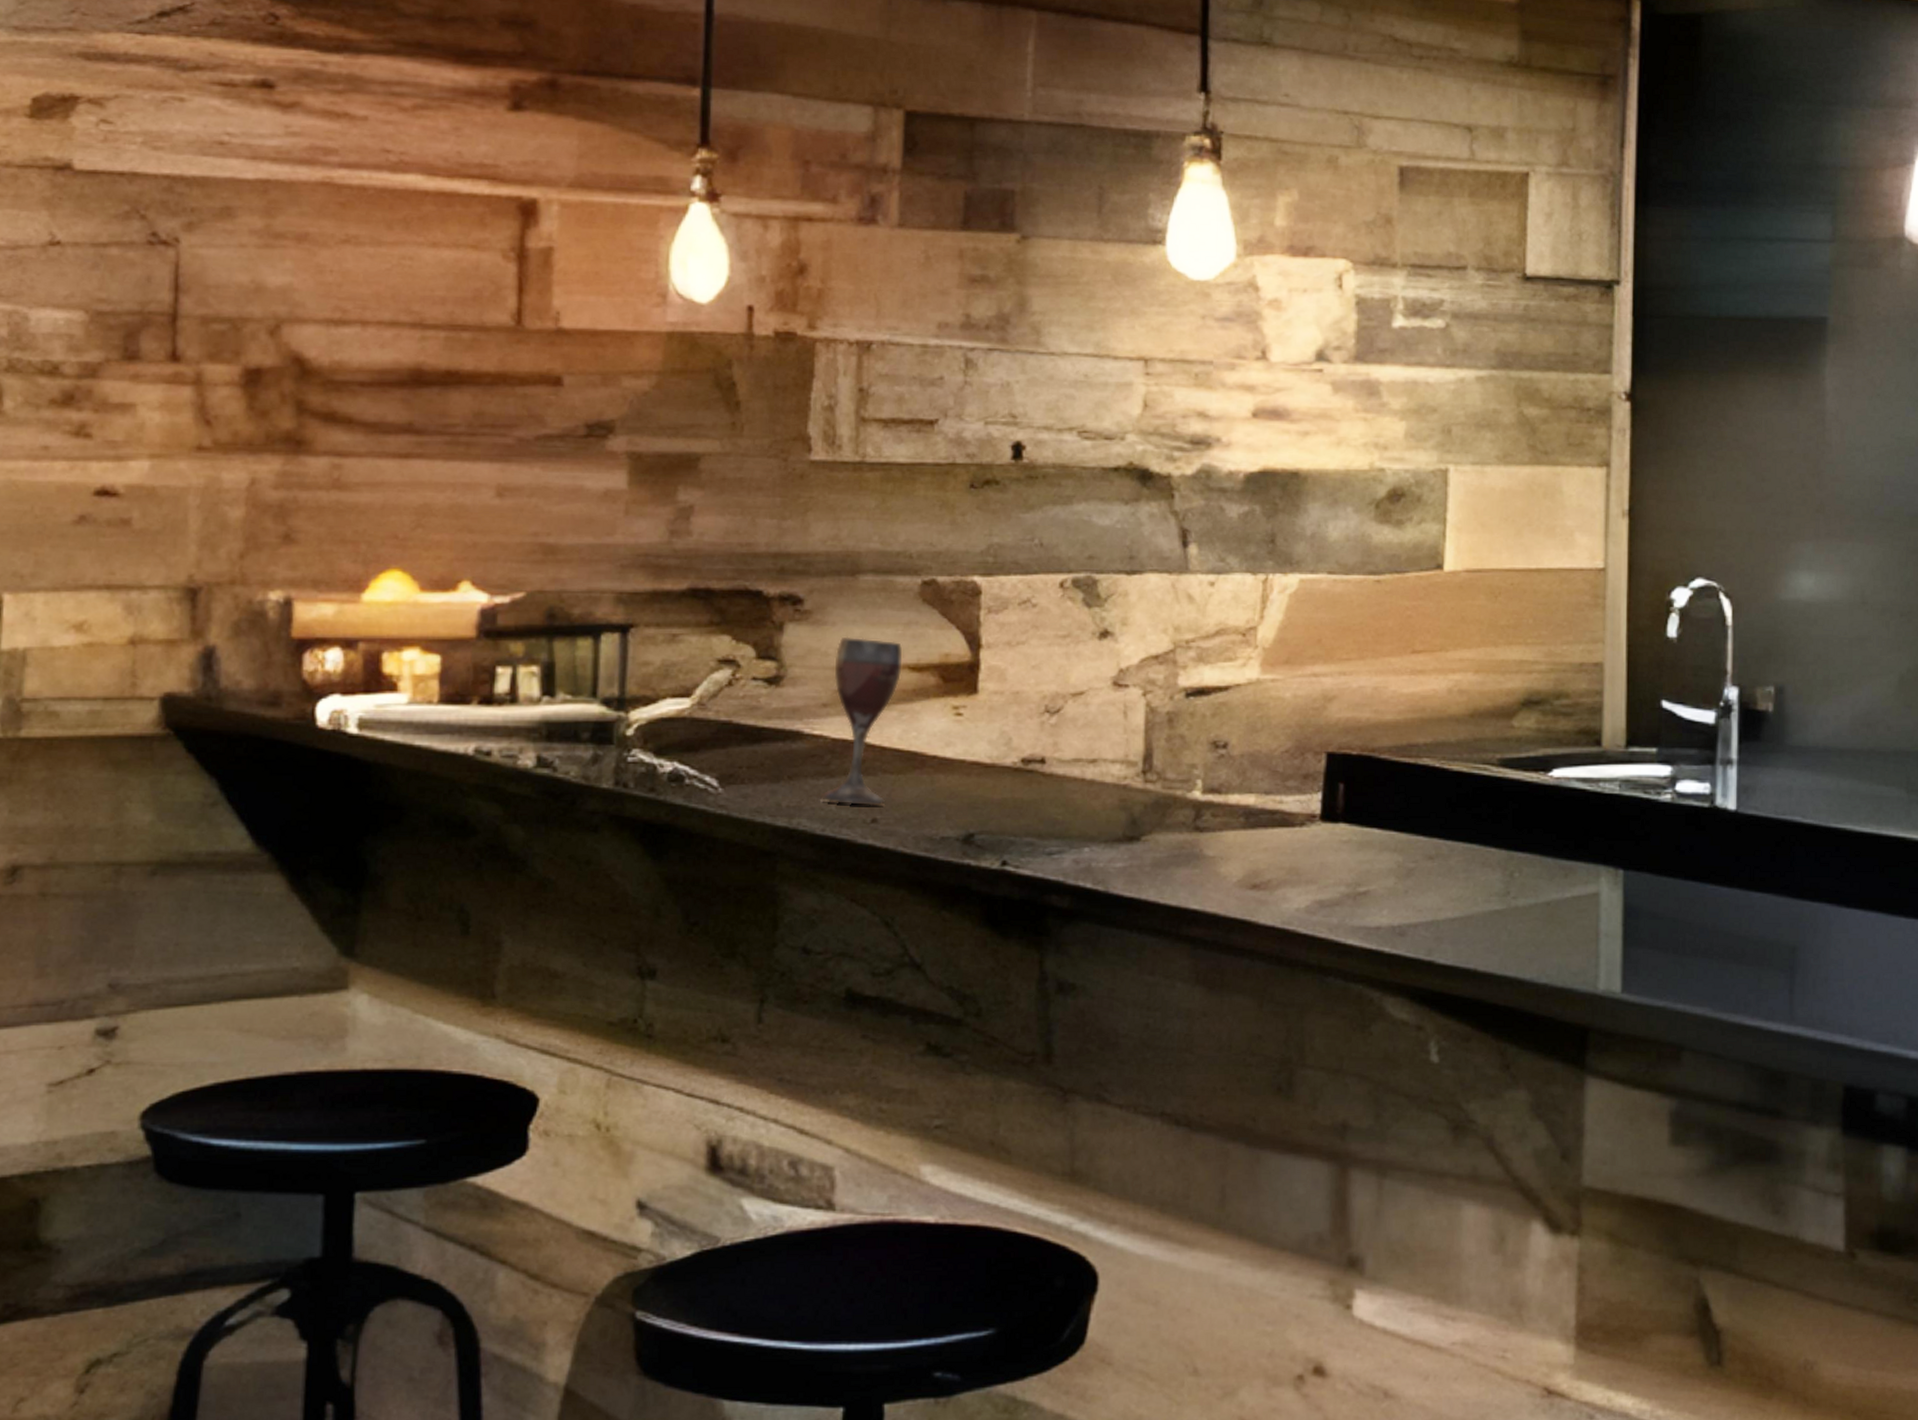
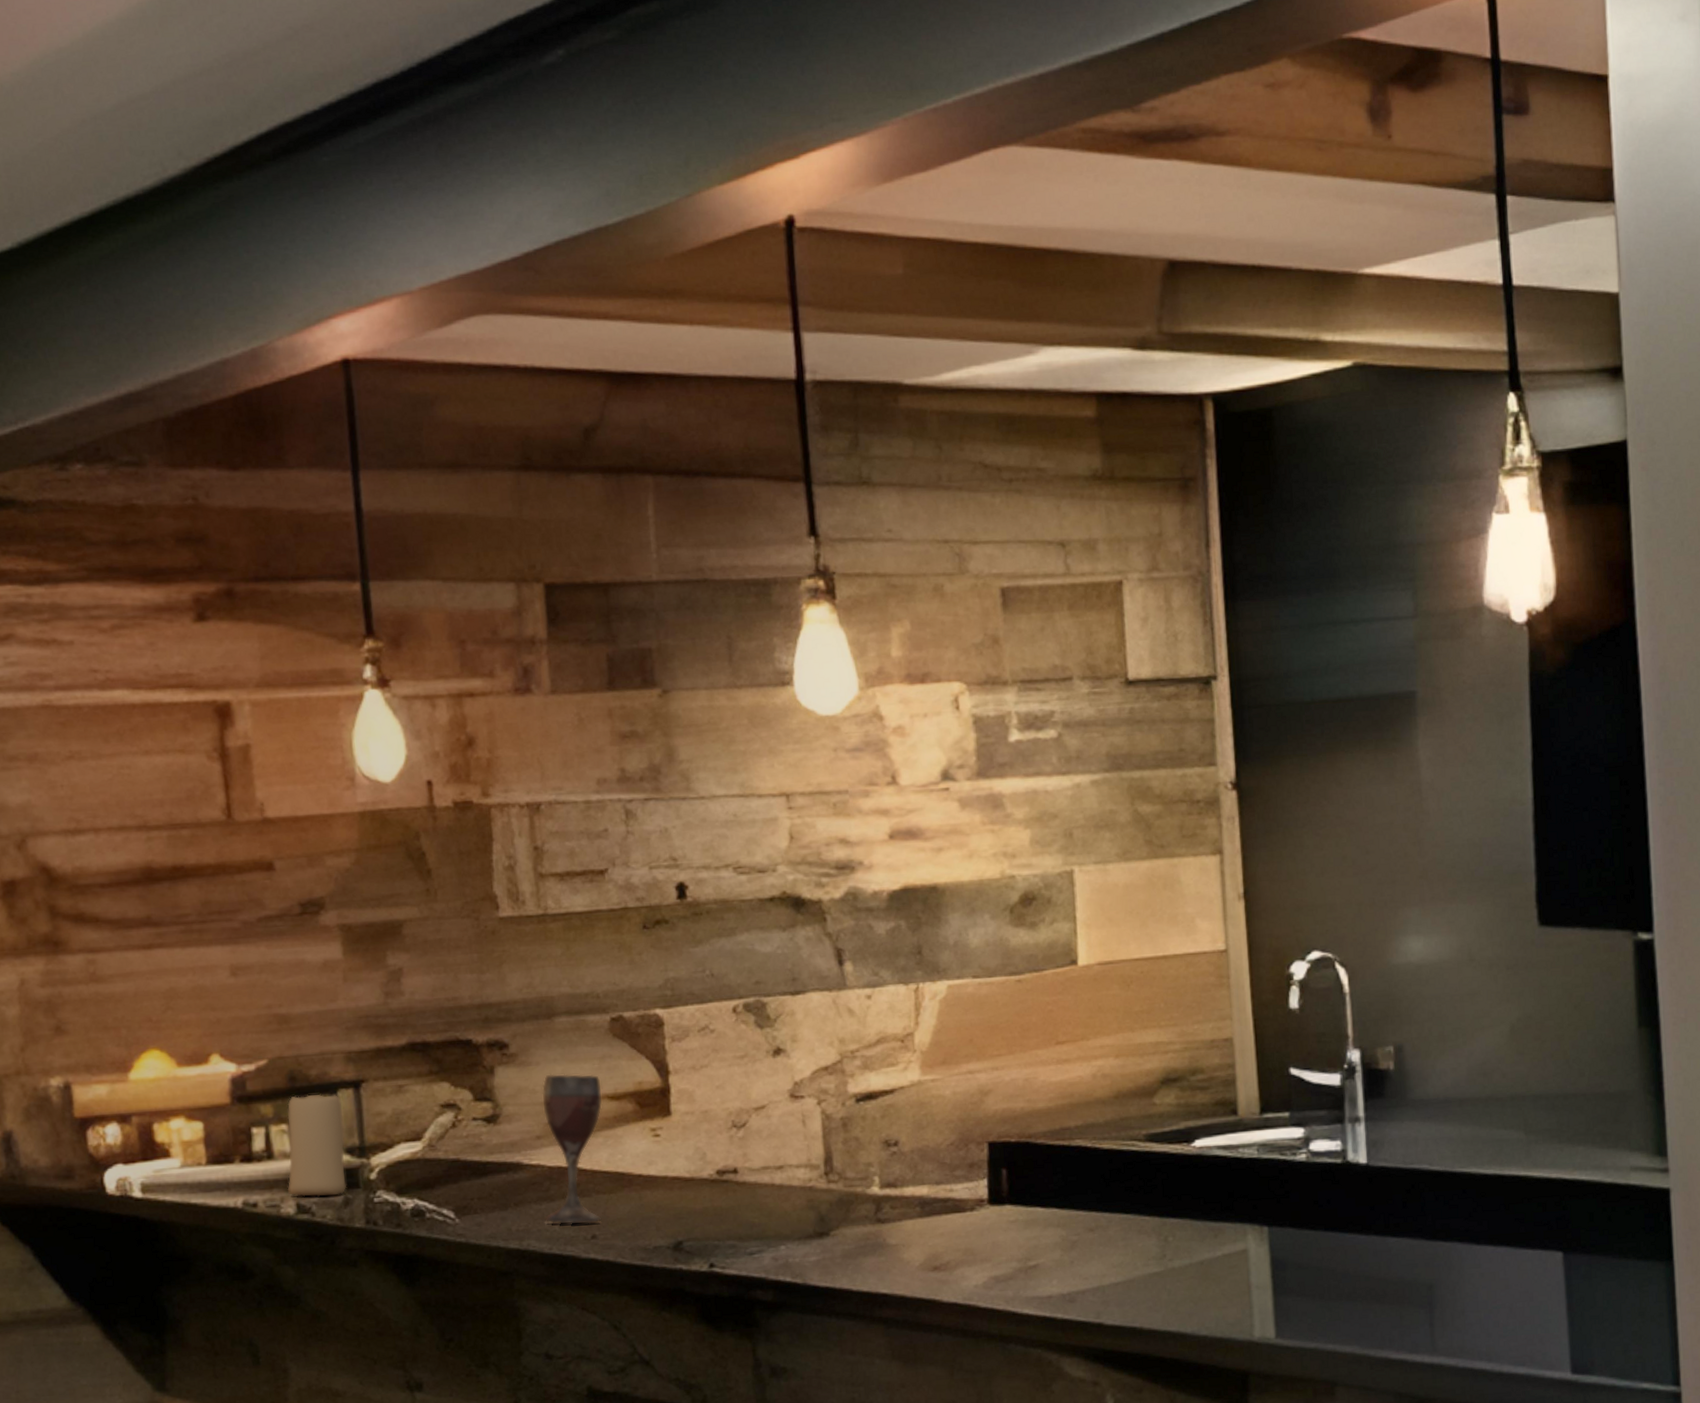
candle: none [529,636,605,750] -> present [287,1094,346,1197]

